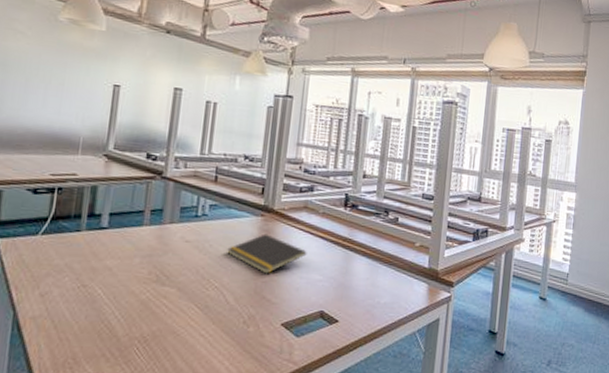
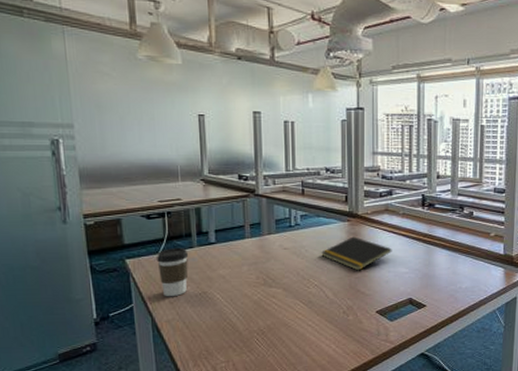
coffee cup: none [33,230,74,289] -> present [157,248,189,297]

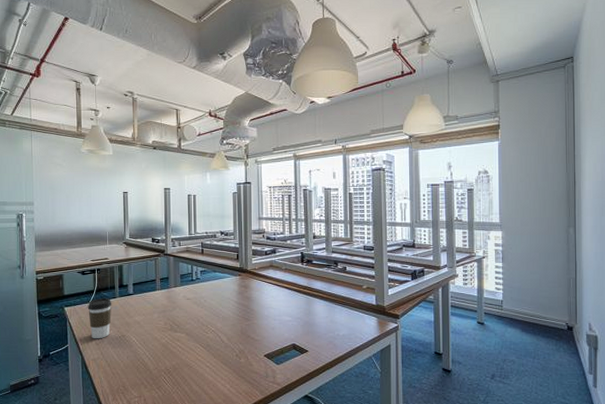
notepad: present [321,236,392,271] -> none [217,289,277,319]

